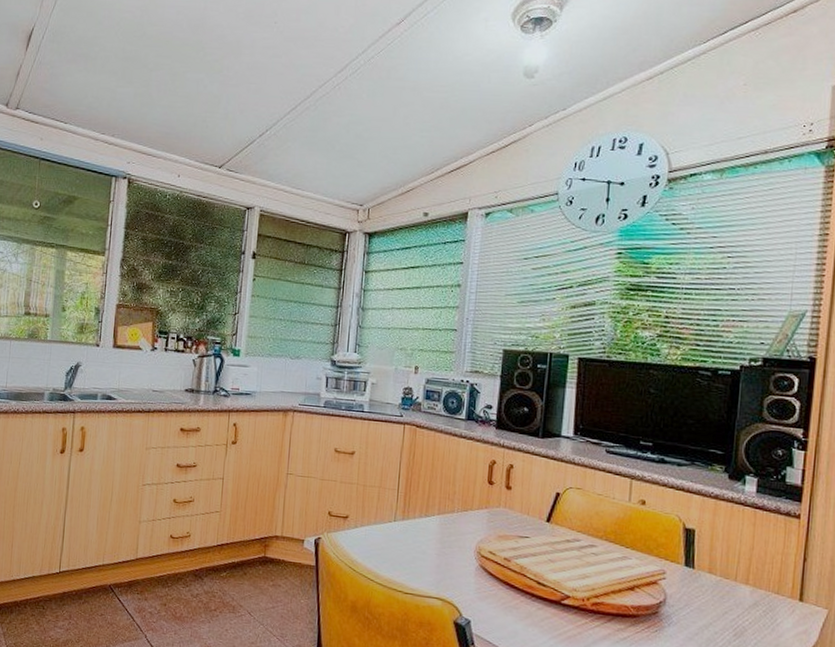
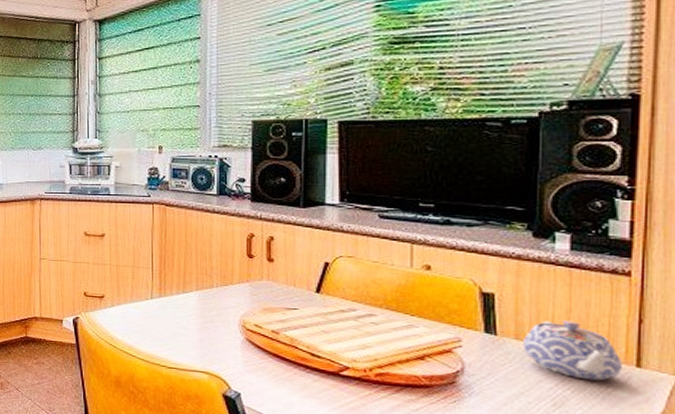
teapot: none [713,556,790,613] -> present [522,320,624,381]

